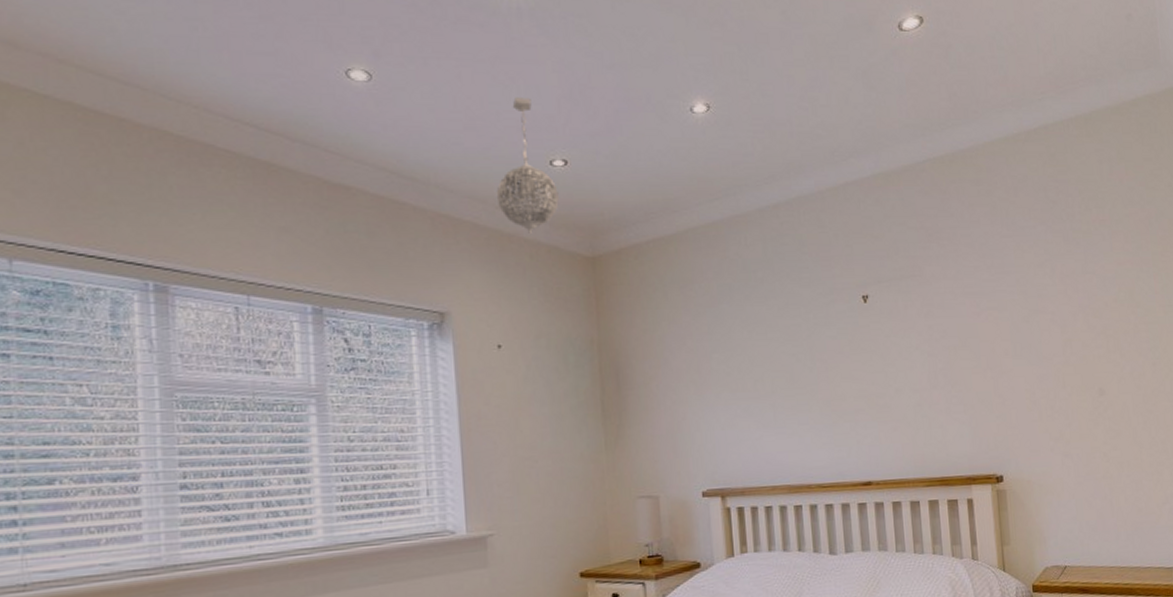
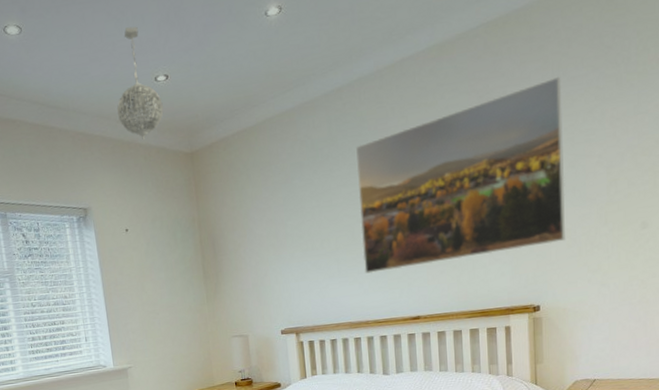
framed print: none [795,224,1025,425] -> present [356,76,565,274]

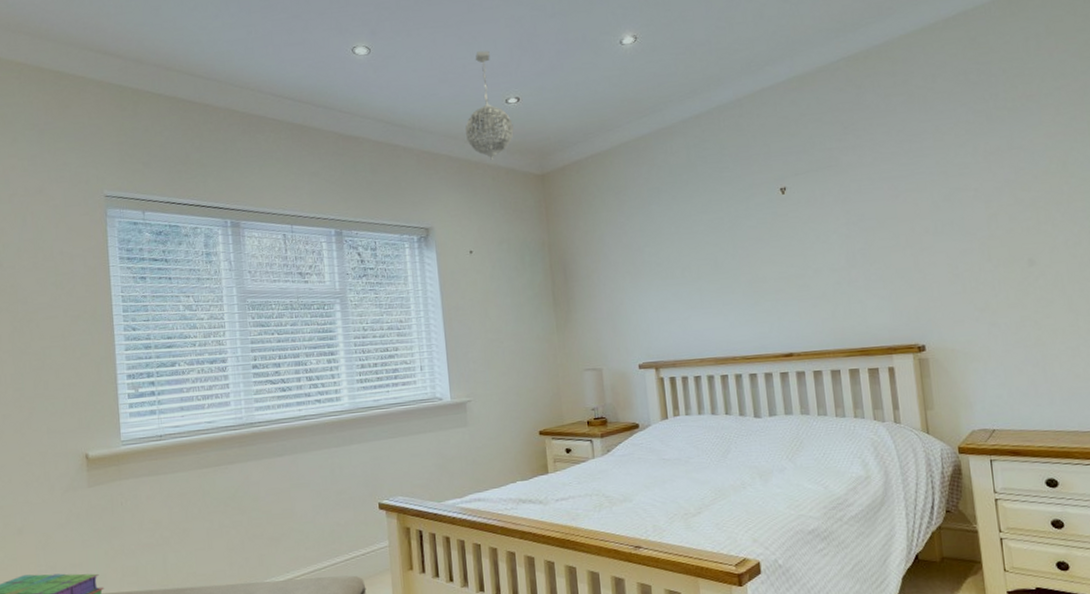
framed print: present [356,76,565,274] -> none [717,110,947,305]

